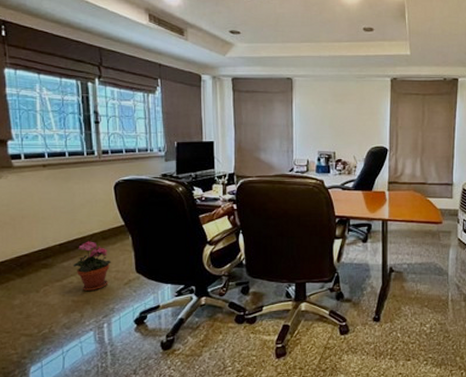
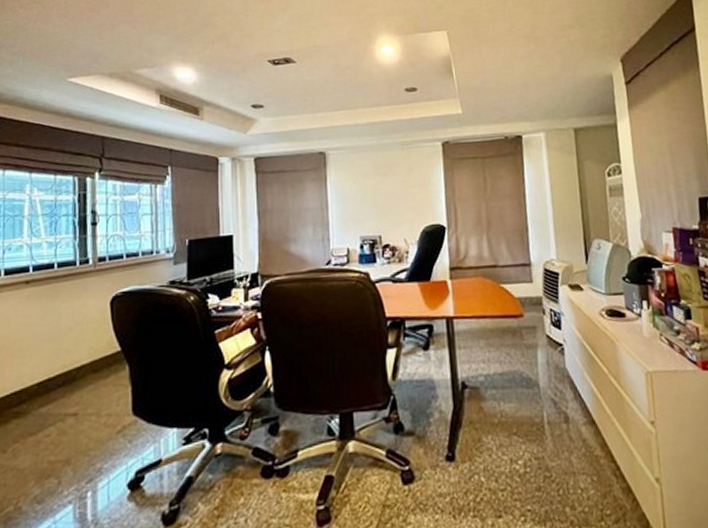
potted plant: present [73,241,111,292] -> none [53,376,101,447]

